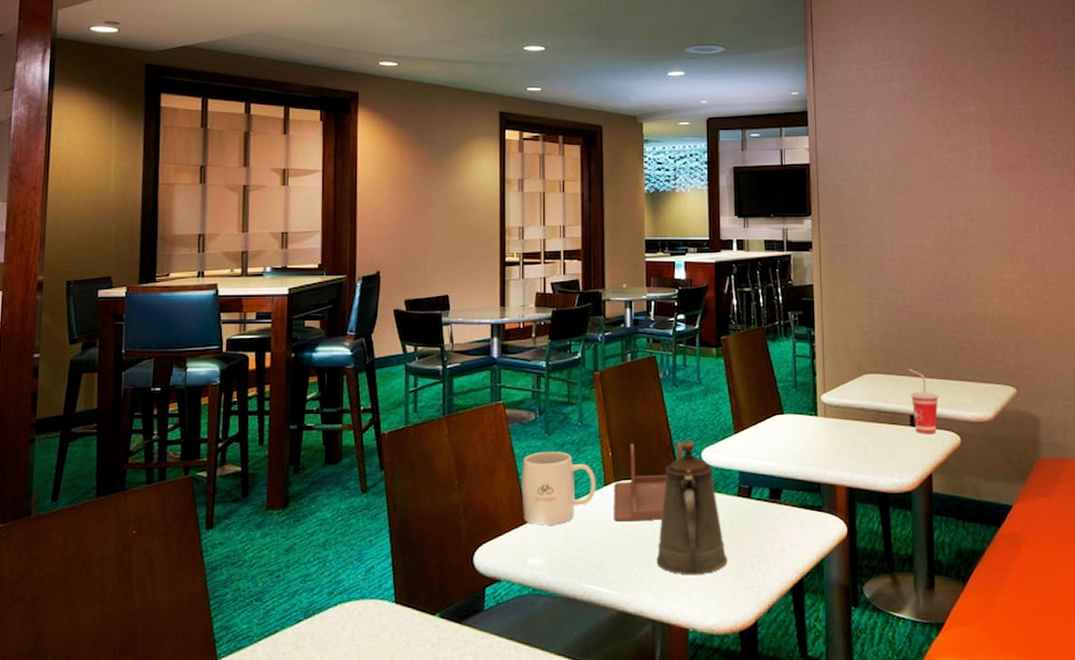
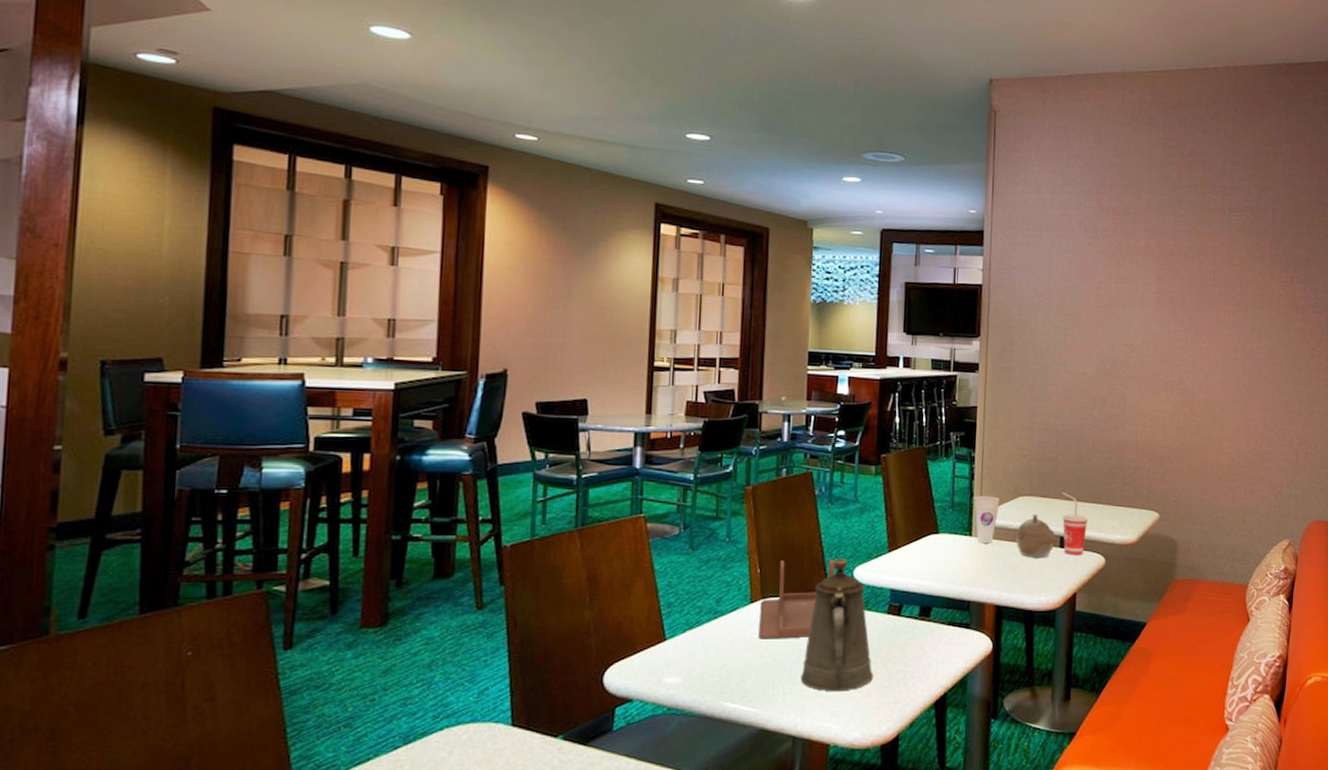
mug: present [521,451,597,525] -> none [660,567,743,643]
cup: none [818,375,844,424] -> present [974,496,1000,544]
sugar bowl: none [862,391,905,438] -> present [1015,514,1055,558]

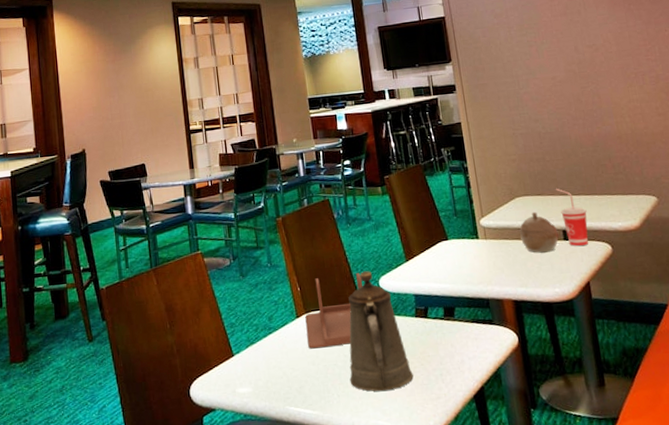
cup: present [974,496,1000,544] -> none [475,200,500,245]

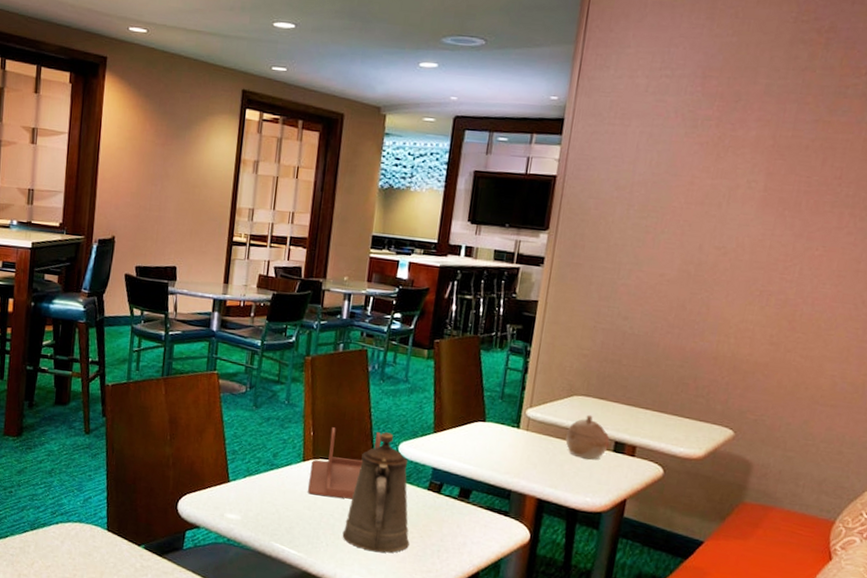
beverage cup: present [555,188,589,247] -> none [617,396,649,463]

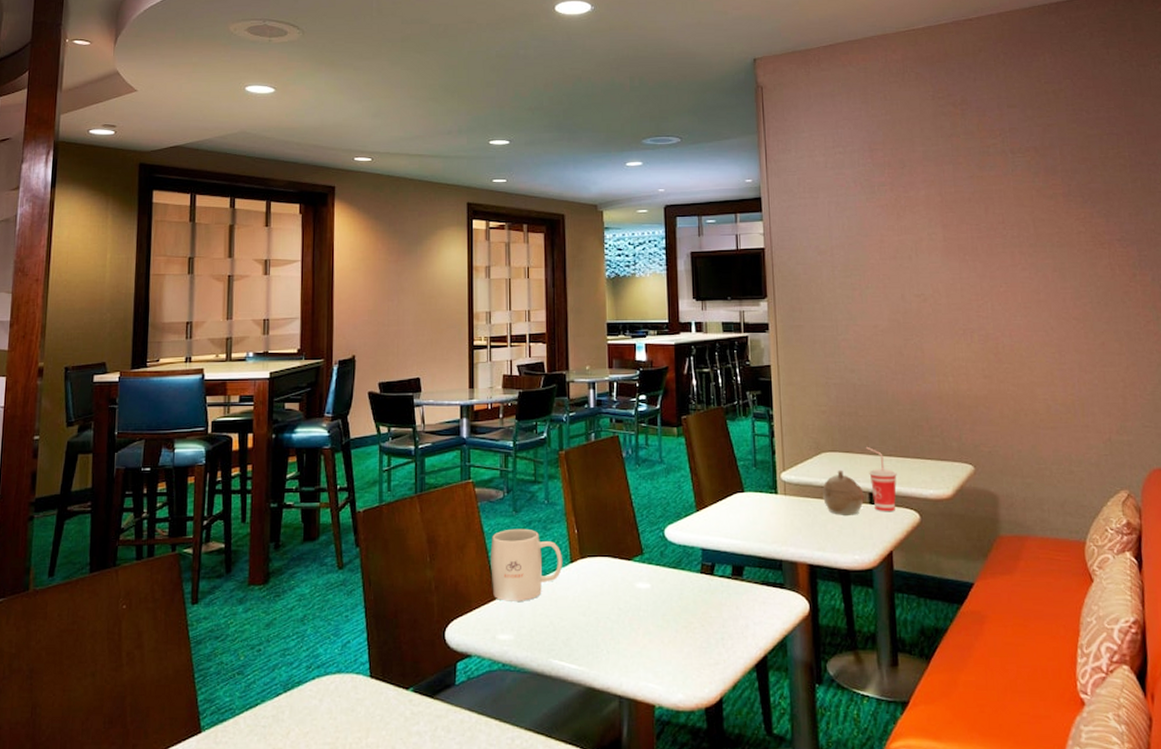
mug: none [225,422,296,489] -> present [491,528,563,601]
napkin holder: present [308,427,382,499] -> none [580,519,647,598]
coffee pot: present [342,432,410,553] -> none [622,518,692,652]
beverage cup: none [617,396,649,463] -> present [865,446,897,512]

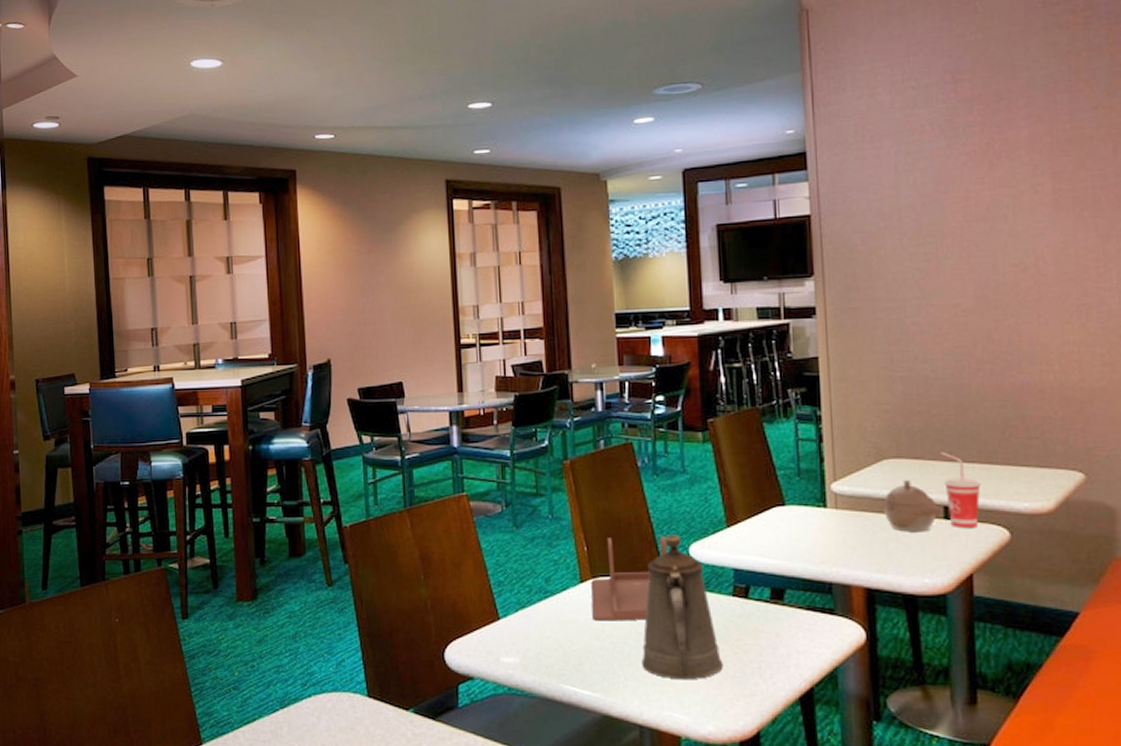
mug: present [491,528,563,601] -> none [490,545,572,623]
napkin holder: none [580,519,647,598] -> present [591,536,668,621]
coffee pot: none [622,518,692,652] -> present [641,535,723,680]

